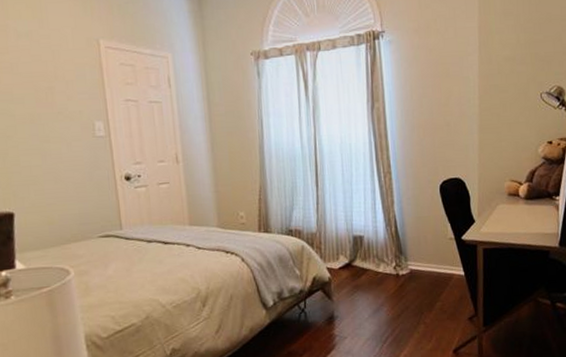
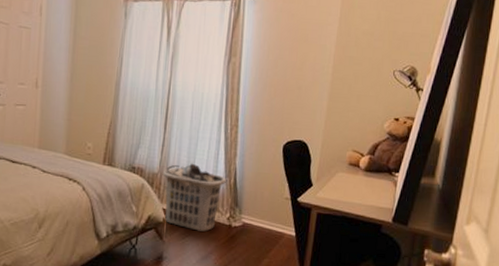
clothes hamper: none [321,217,387,285] -> present [162,163,226,232]

